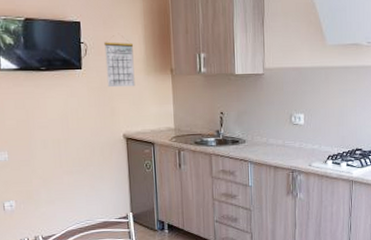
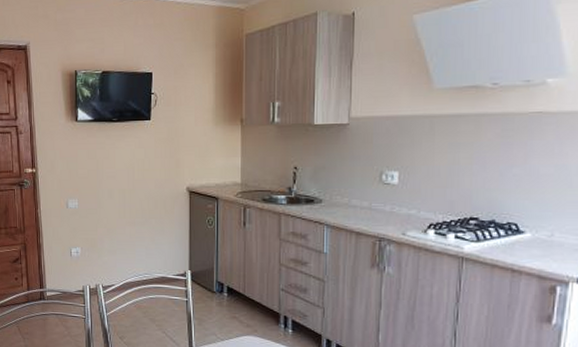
calendar: present [104,35,135,88] -> none [174,85,204,139]

